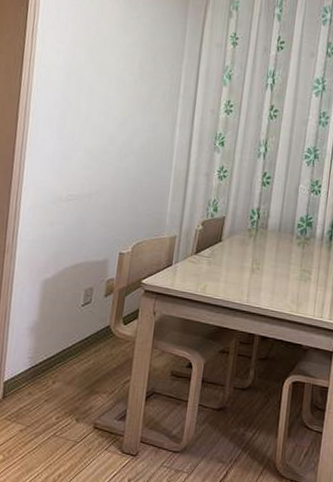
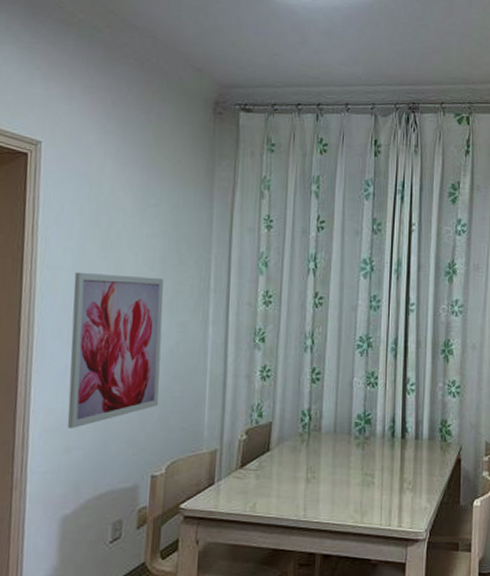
wall art: none [53,71,140,206] -> present [67,272,164,428]

